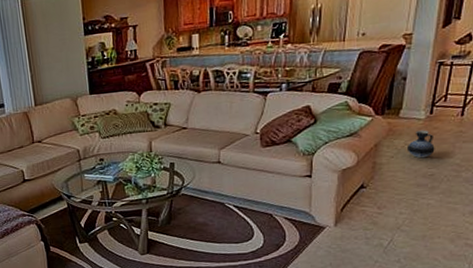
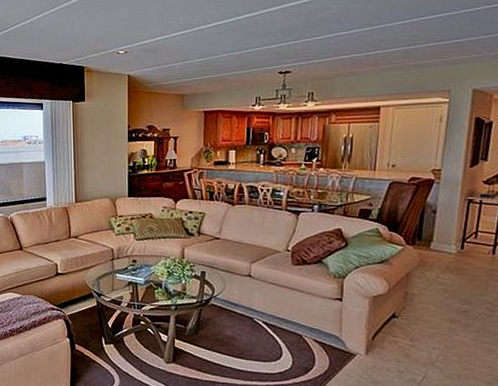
ceramic jug: present [406,130,435,159] -> none [438,264,467,293]

